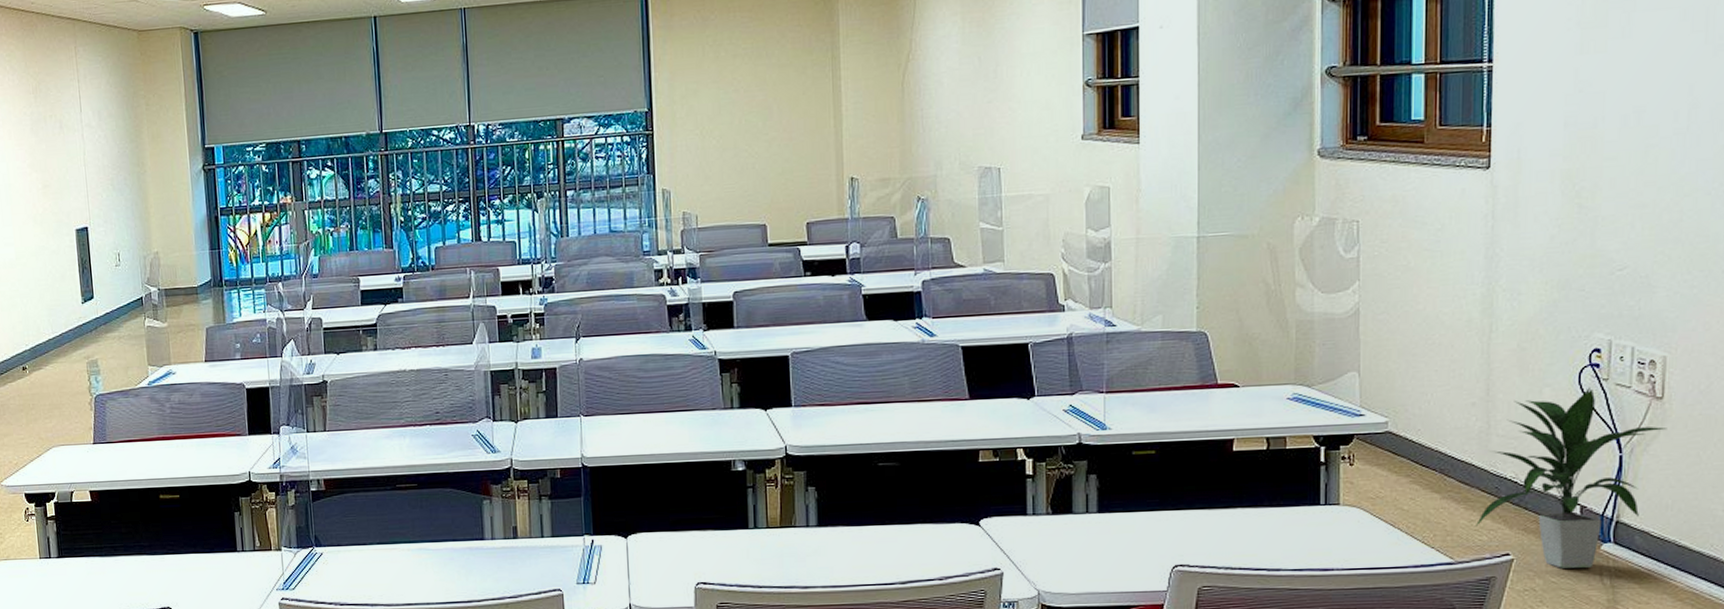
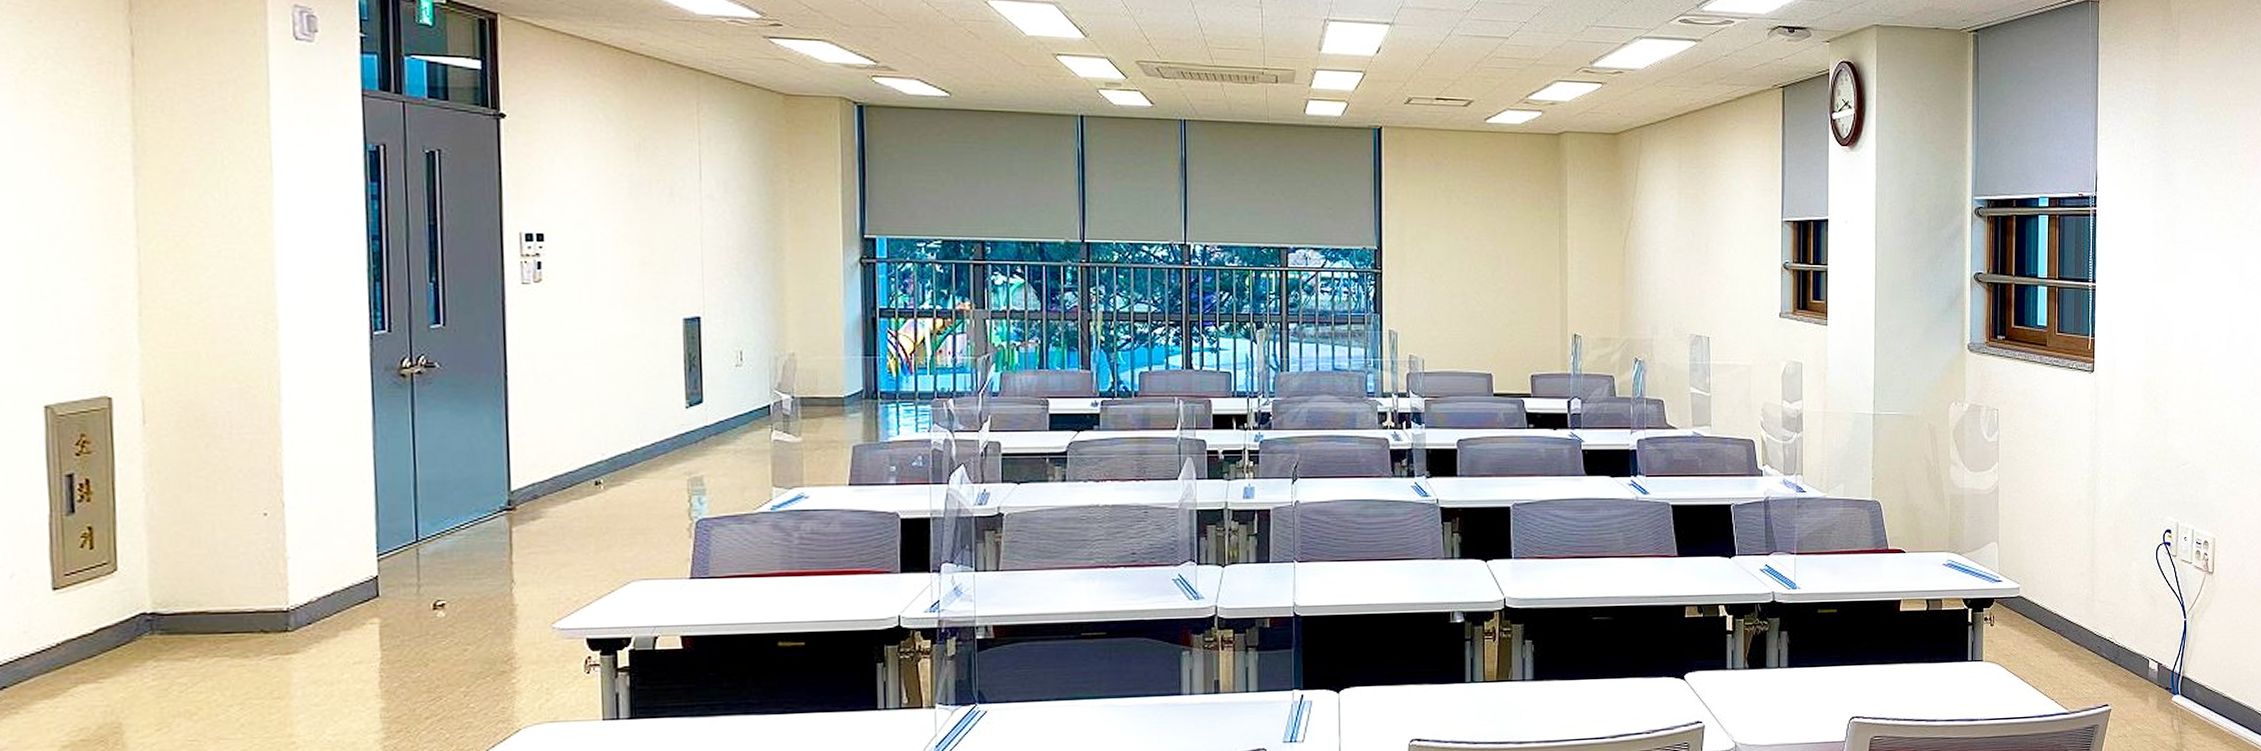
indoor plant: present [1474,387,1667,568] -> none [2083,562,2216,717]

